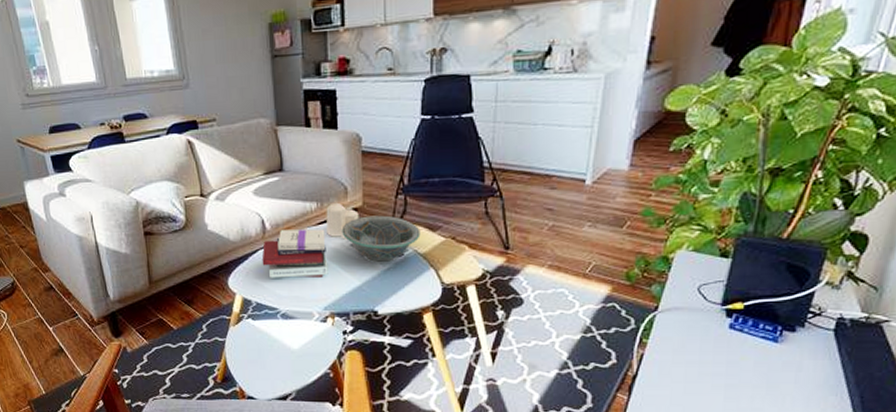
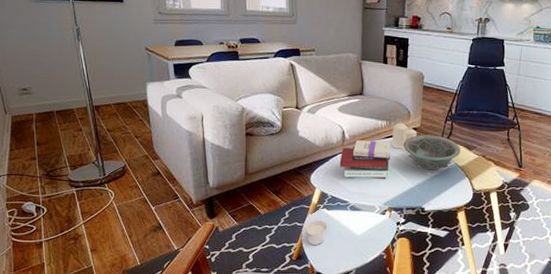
candle: none [228,333,256,365] -> present [305,220,328,246]

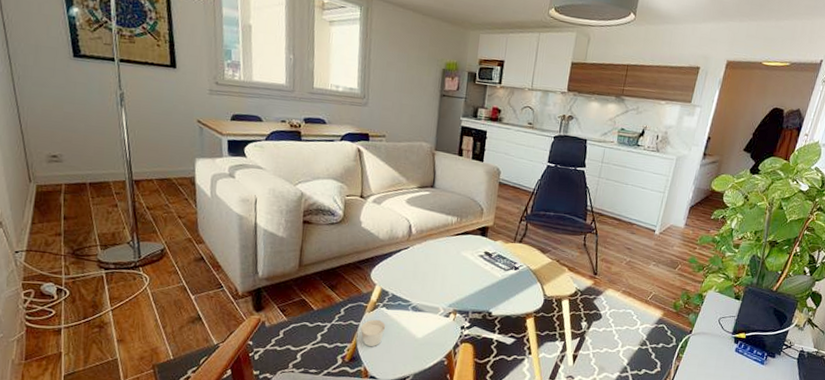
books: present [339,140,391,179] -> none [403,236,460,279]
candle: present [392,121,417,151] -> none [461,218,489,251]
decorative bowl: present [403,134,461,173] -> none [473,234,534,275]

